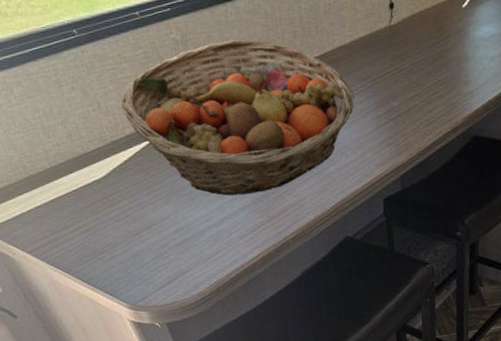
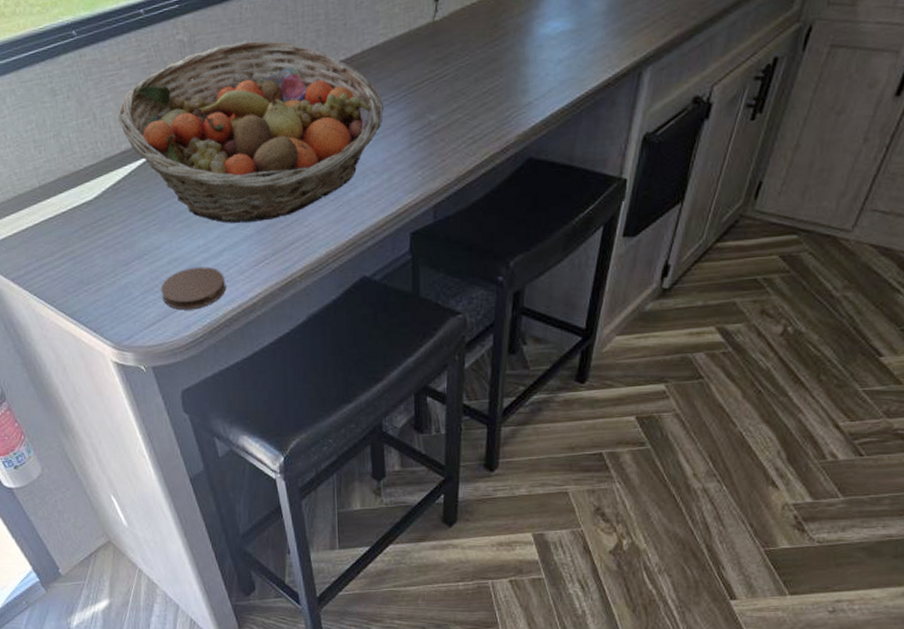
coaster: none [170,233,229,272] -> present [161,266,226,310]

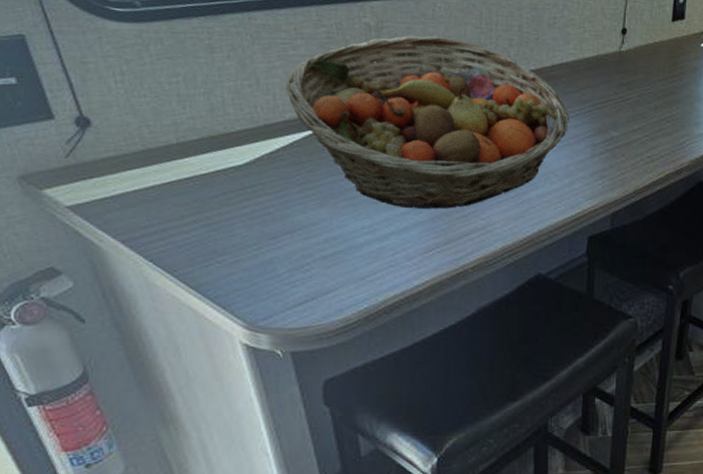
coaster: present [161,266,226,310] -> none [312,248,390,293]

